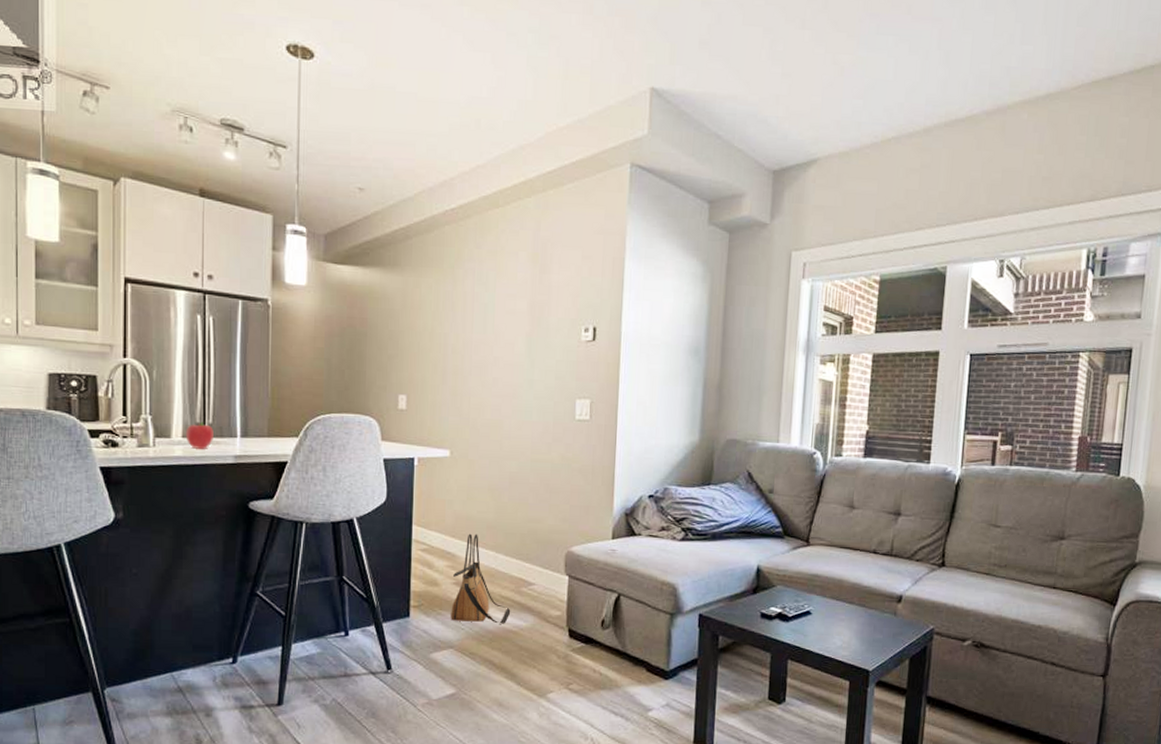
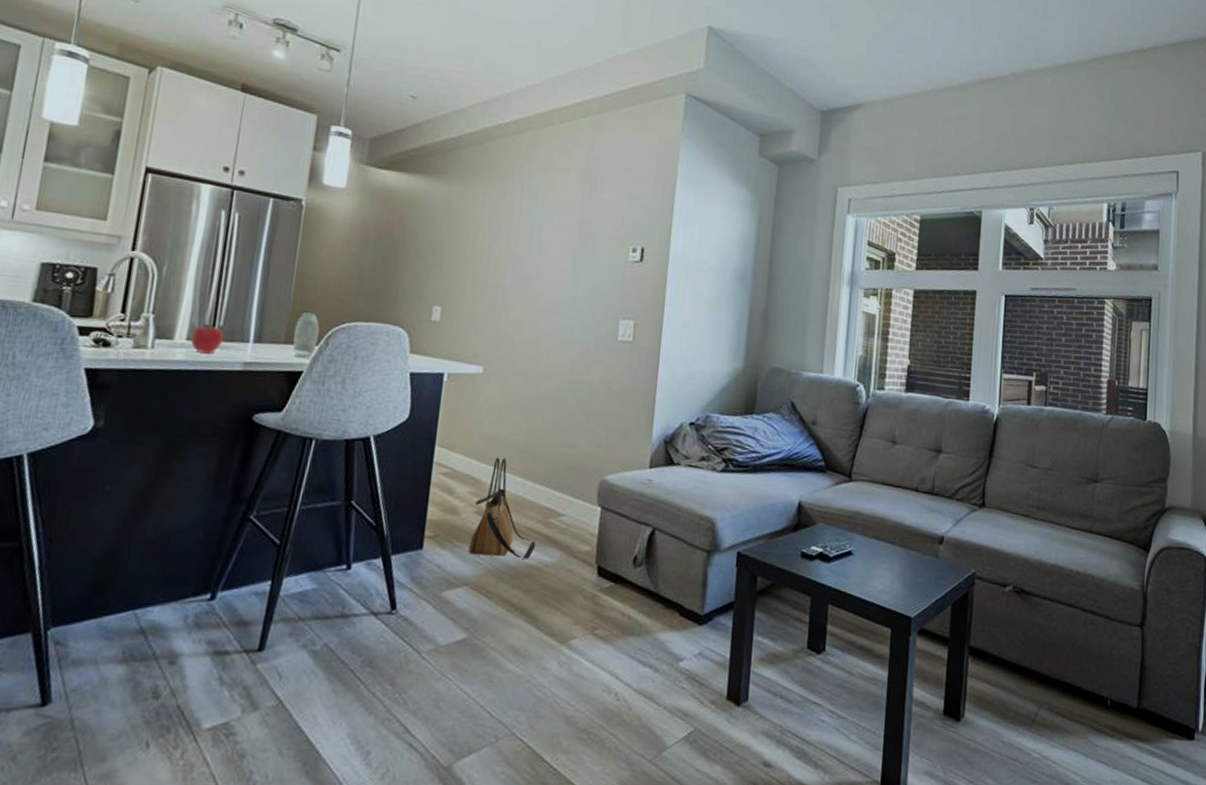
vase: none [275,406,297,451] -> present [293,311,320,359]

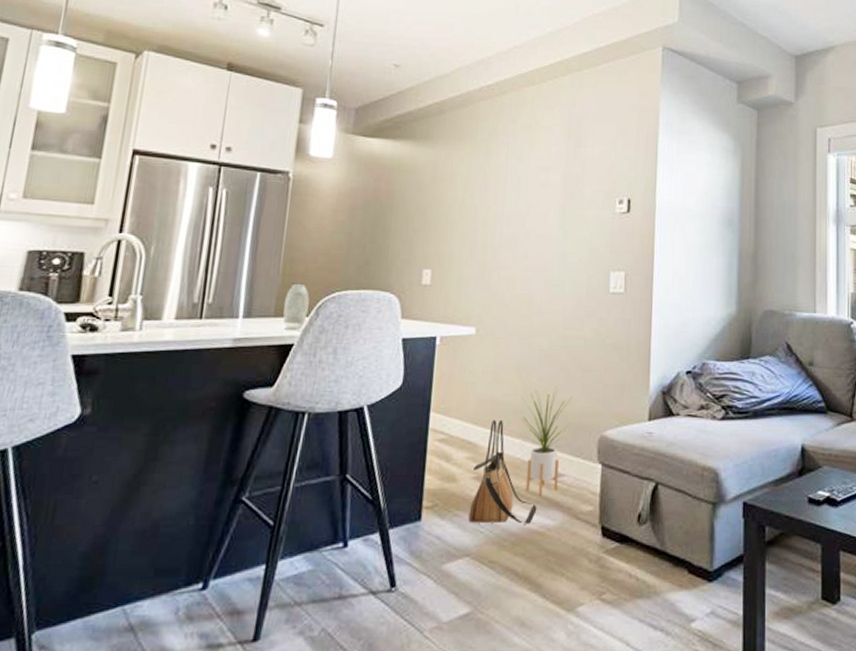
fruit: present [190,324,224,354] -> none [179,301,213,332]
house plant: none [525,430,577,533] -> present [522,387,574,496]

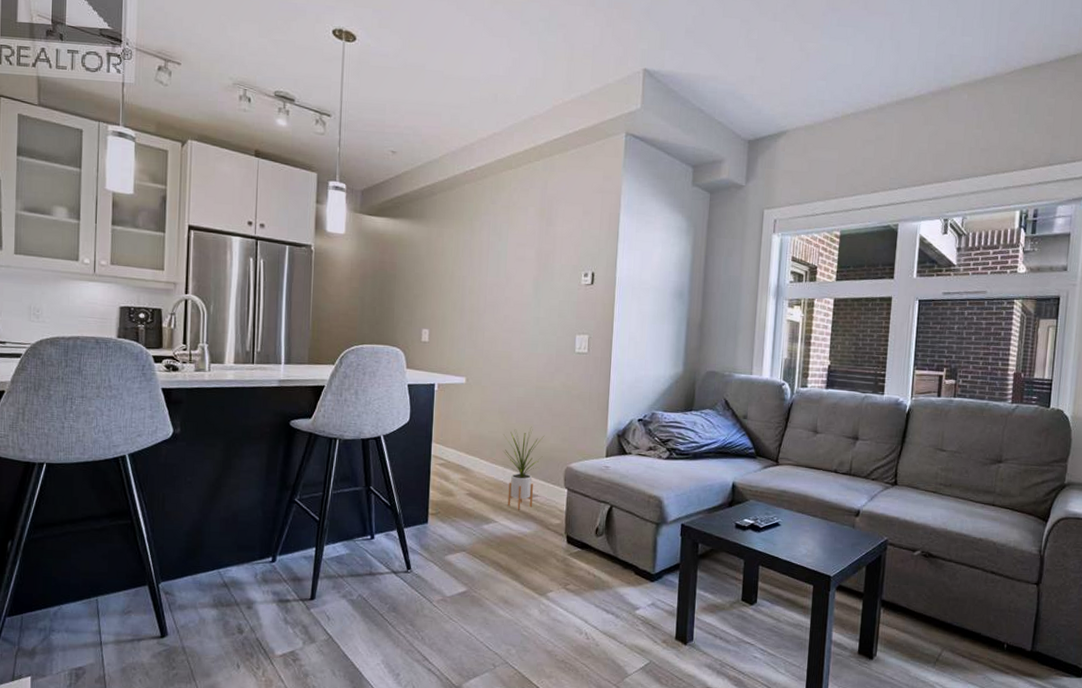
vase: present [283,283,310,332] -> none [314,337,334,376]
tote bag: present [468,419,537,524] -> none [464,450,517,531]

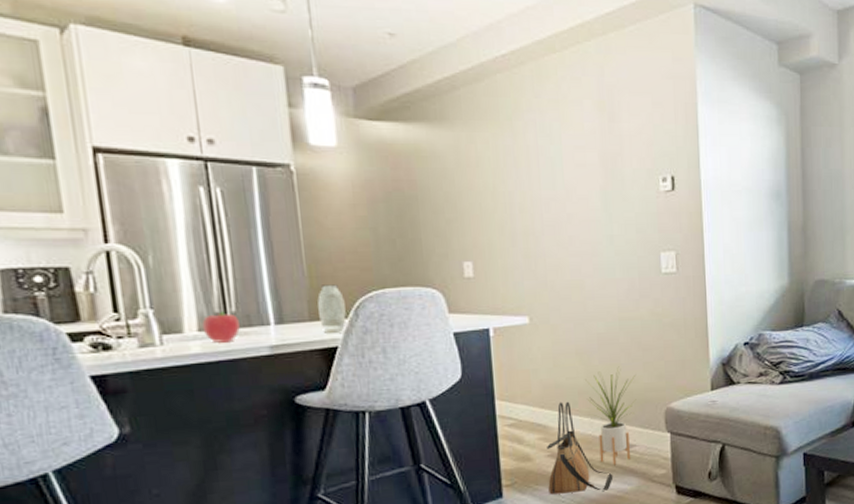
fruit: none [237,350,262,374] -> present [201,311,241,343]
vase: none [314,337,334,376] -> present [317,284,346,335]
tote bag: none [464,450,517,531] -> present [547,401,613,495]

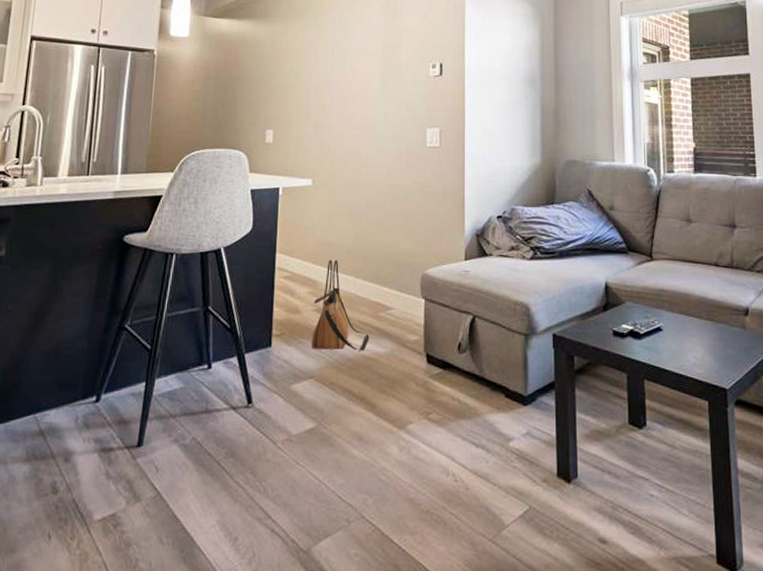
fruit: present [201,311,241,343] -> none [71,161,98,186]
vase: present [317,284,346,335] -> none [153,144,174,185]
house plant: present [585,367,636,465] -> none [353,231,398,326]

